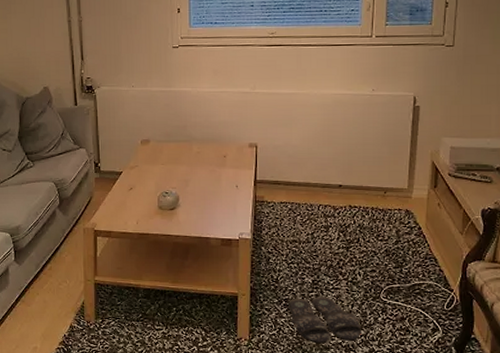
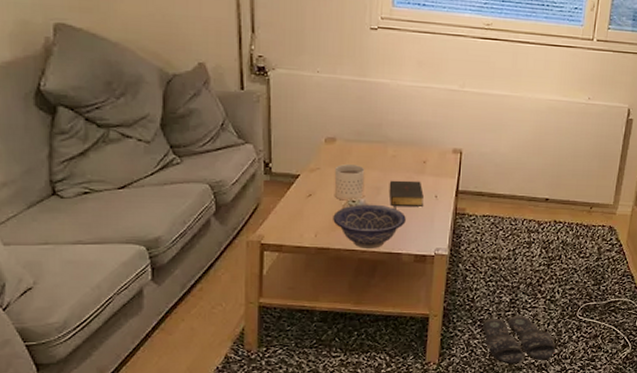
mug: none [150,161,175,192] -> present [334,164,365,201]
decorative bowl: none [150,195,212,233] -> present [333,204,406,248]
bible: none [195,173,226,199] -> present [389,180,424,210]

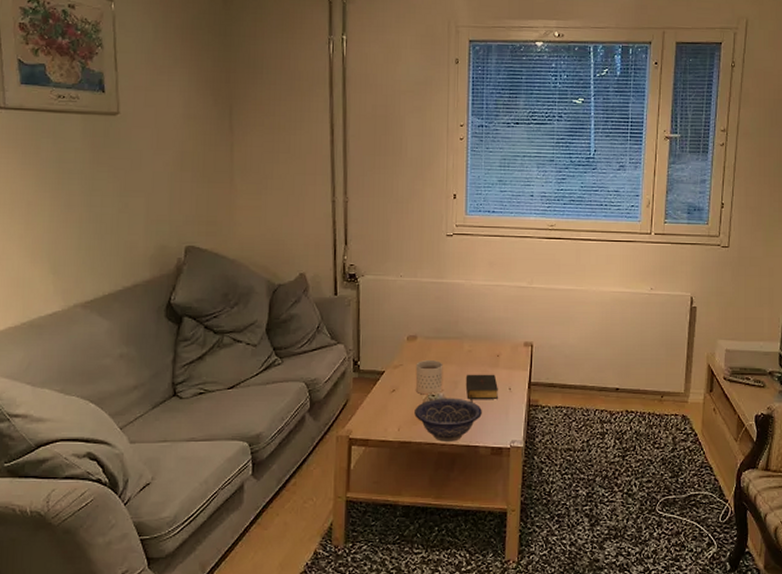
slippers: present [483,316,555,365] -> none [561,511,636,564]

